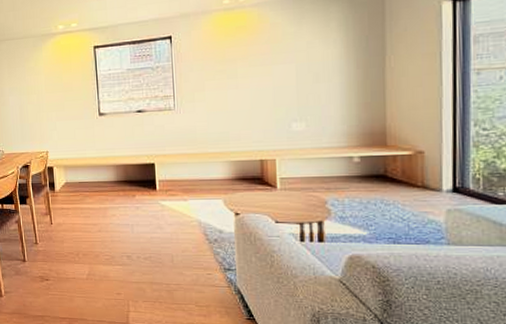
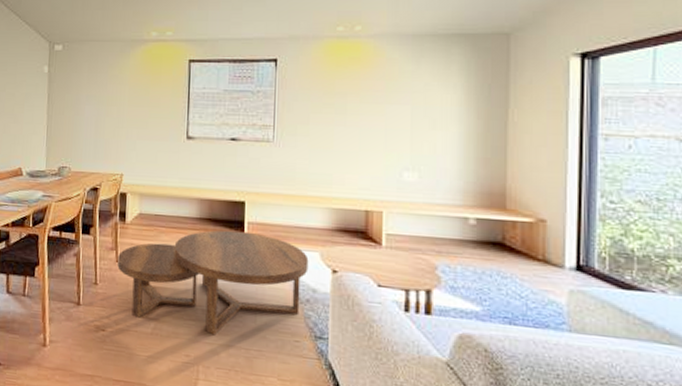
coffee table: none [52,188,214,276] -> present [117,230,309,336]

